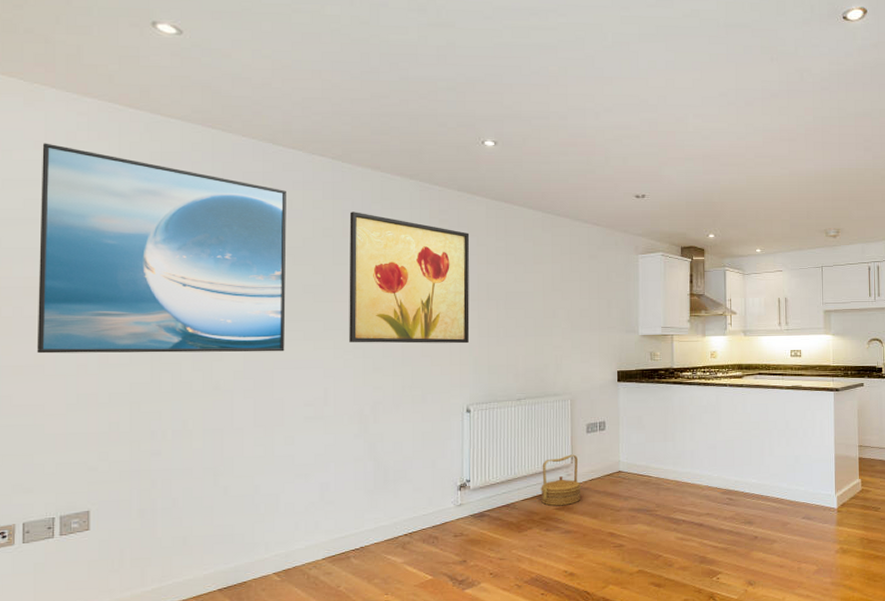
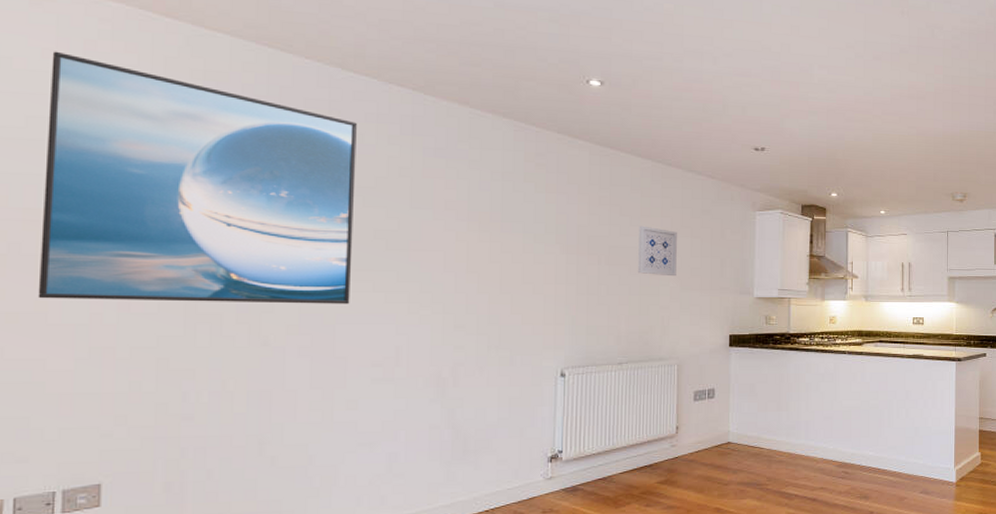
wall art: present [349,212,470,344] -> none [427,150,570,301]
wall art: none [532,272,567,318] -> present [638,225,677,277]
basket: present [540,454,581,506] -> none [641,424,687,480]

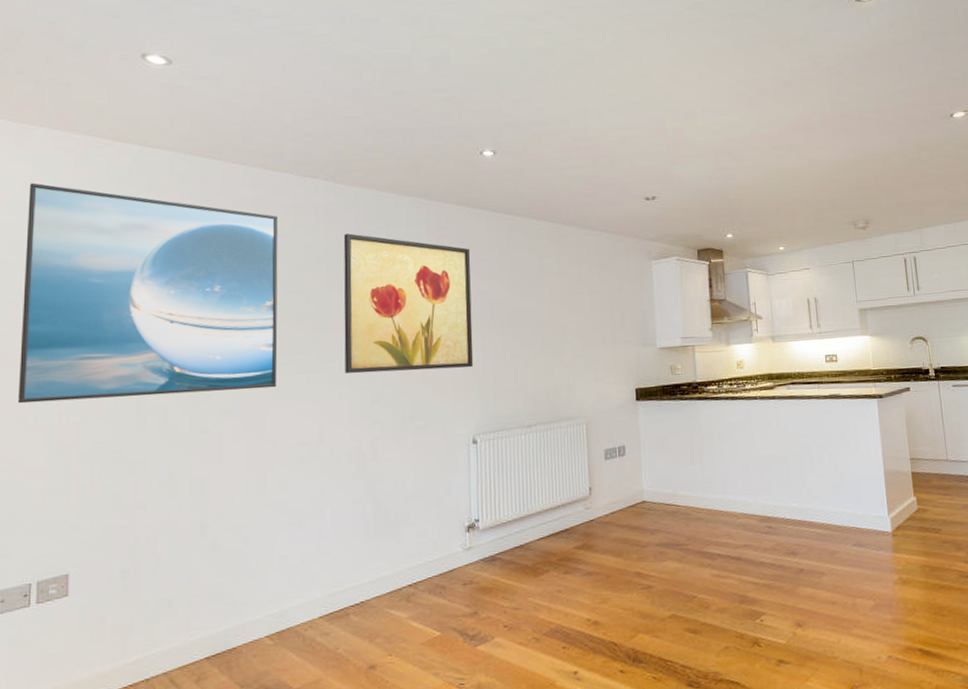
wall art: none [427,150,570,301] -> present [343,233,474,374]
wall art: present [638,225,677,277] -> none [538,286,578,334]

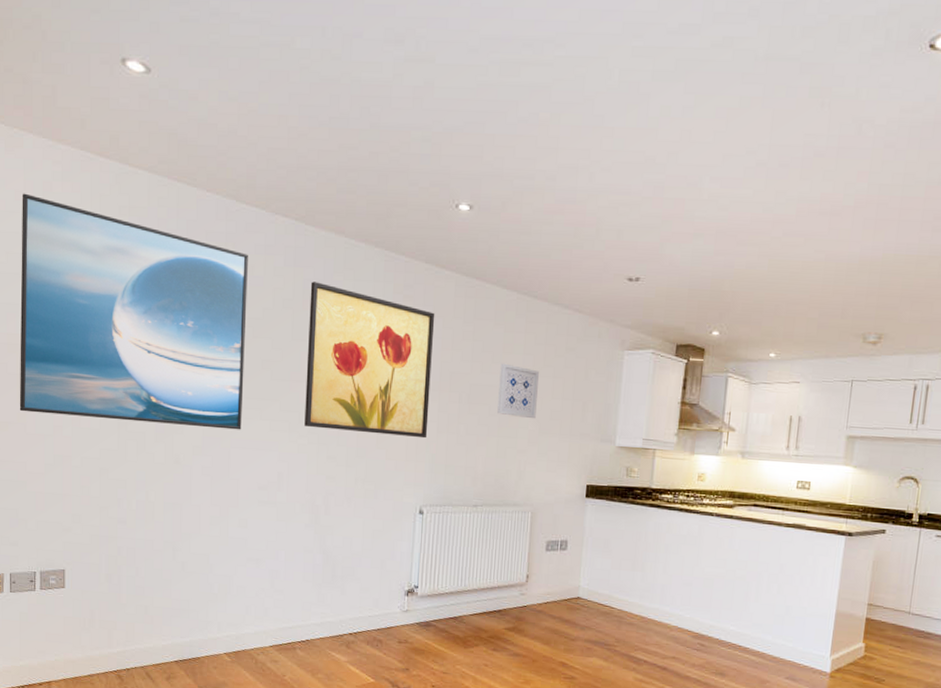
wall art: none [538,286,578,334] -> present [497,363,539,419]

